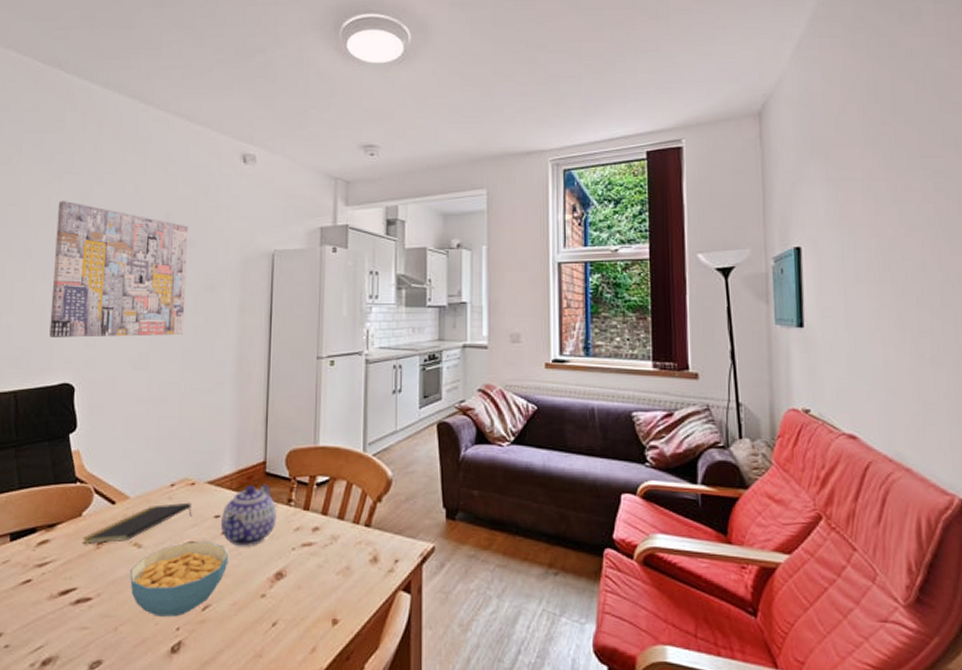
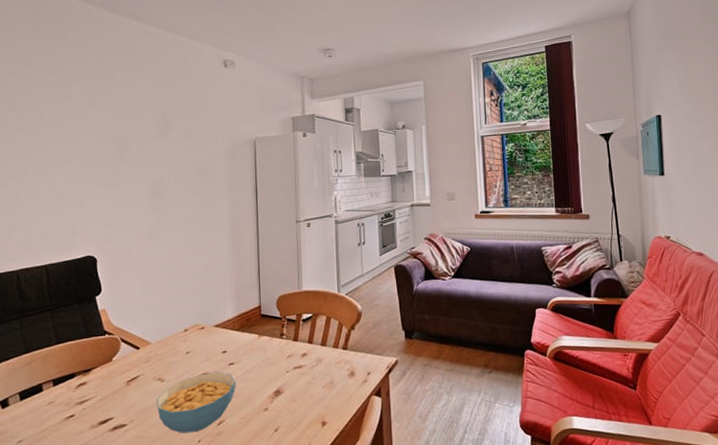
wall art: present [49,201,188,338] -> none [68,105,185,219]
notepad: present [82,502,192,544] -> none [114,342,204,382]
teapot: present [220,484,277,547] -> none [227,324,273,374]

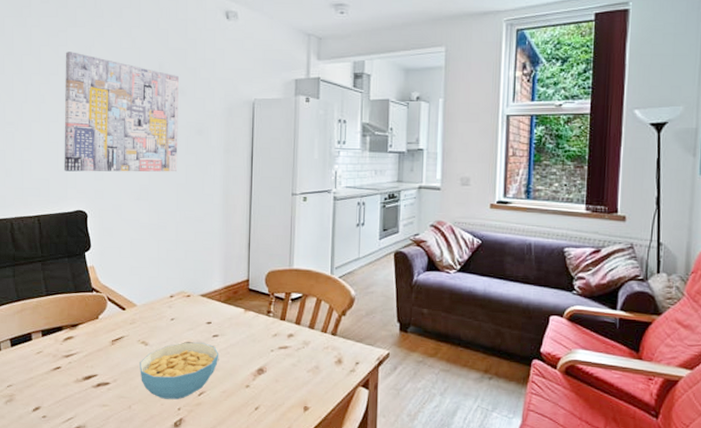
wall art: none [68,105,185,219] -> present [64,52,179,172]

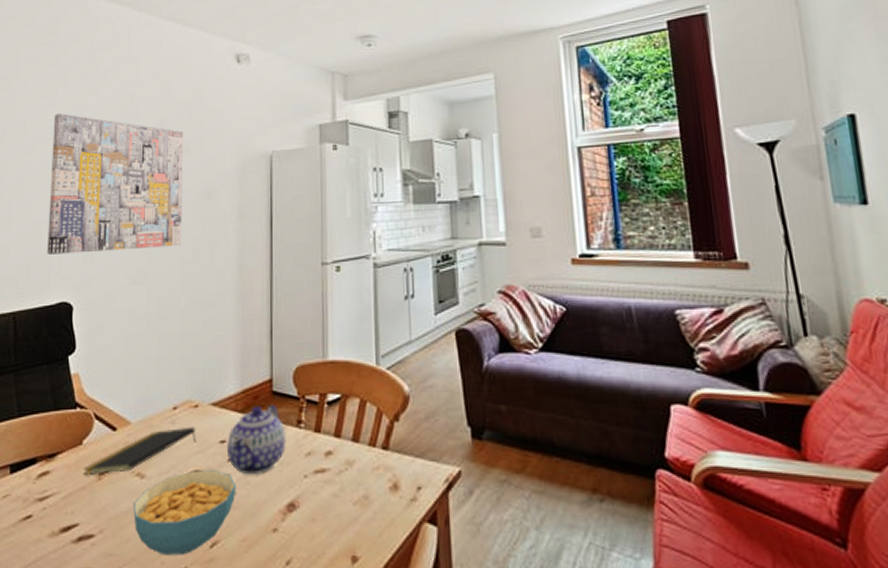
notepad: none [100,310,189,341] -> present [83,426,197,475]
teapot: none [212,298,258,348] -> present [226,405,286,476]

